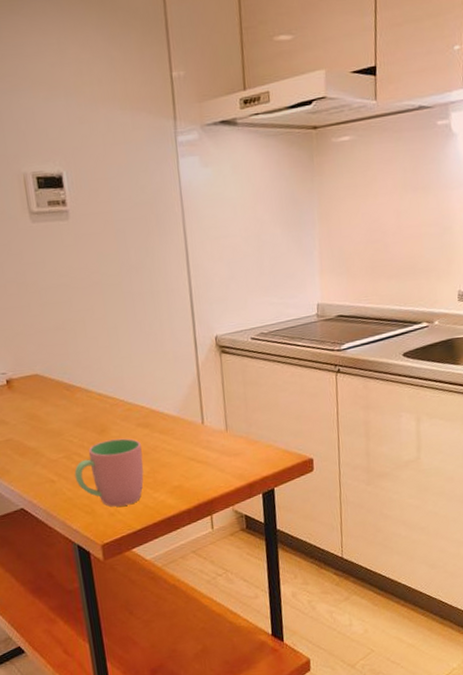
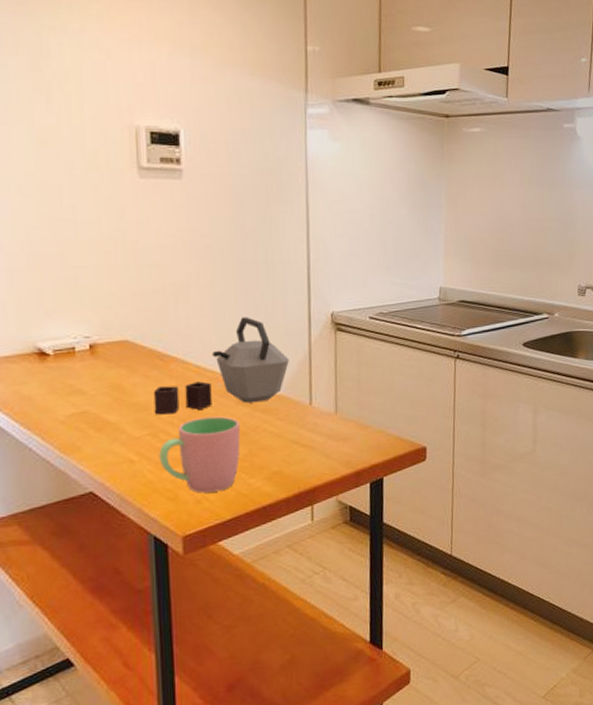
kettle: none [64,346,180,439] -> present [153,317,289,415]

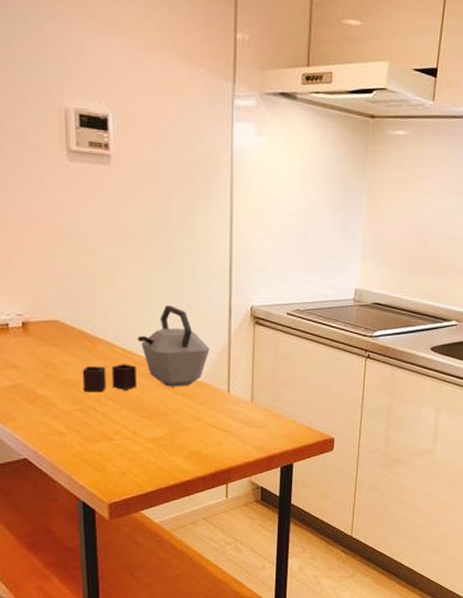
cup: present [159,416,241,493] -> none [87,397,162,466]

